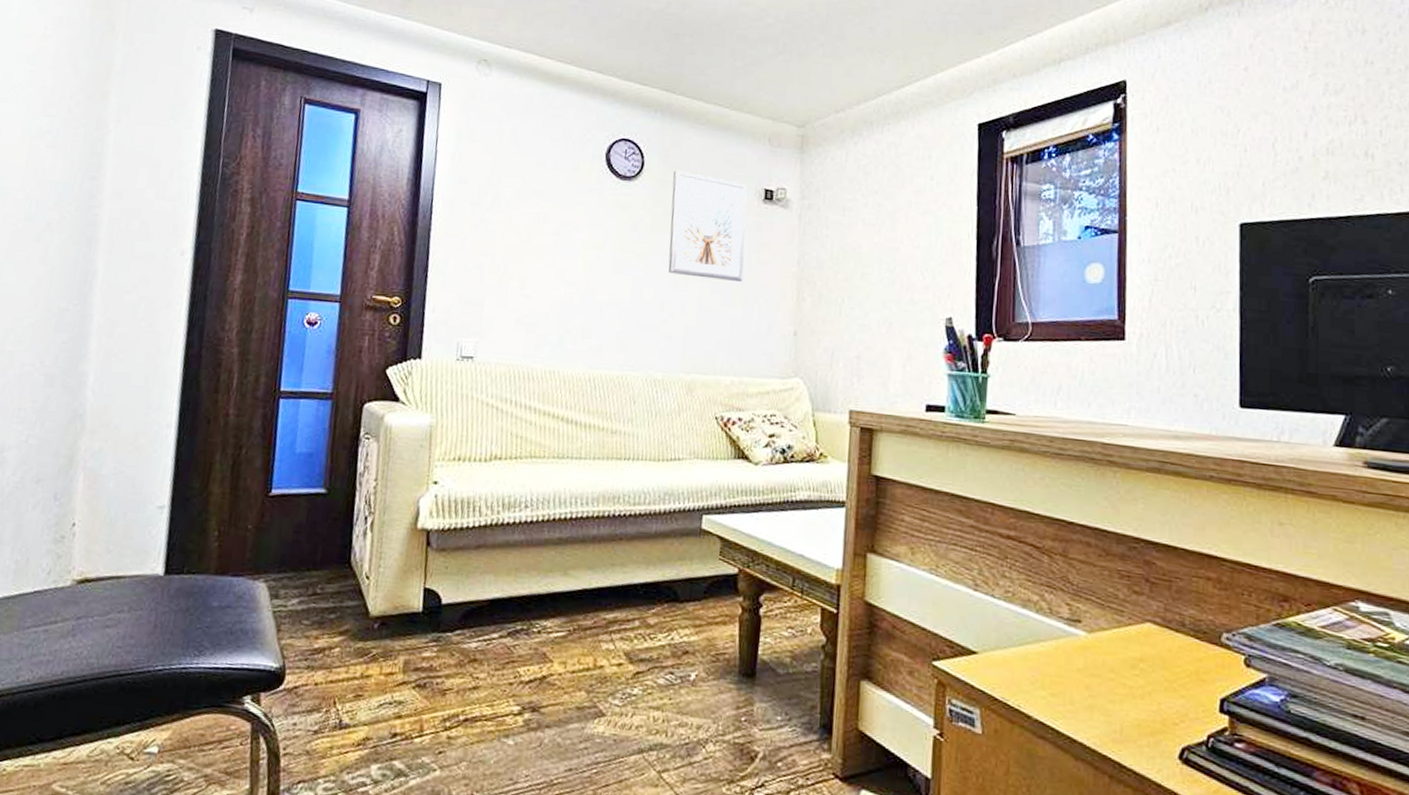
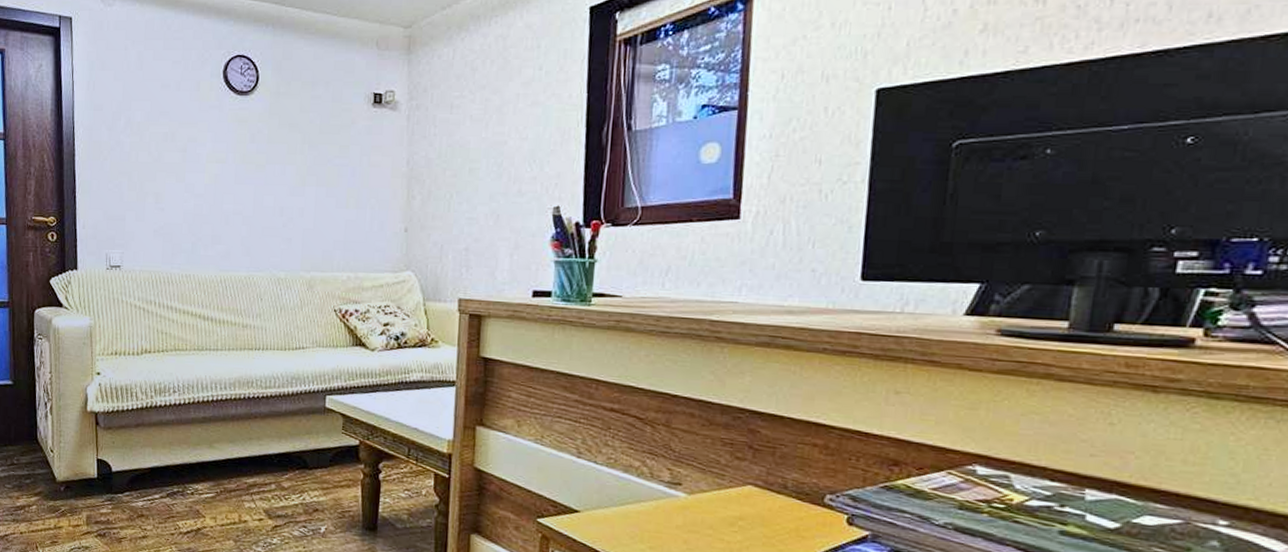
picture frame: present [668,170,748,282] -> none [285,81,357,184]

